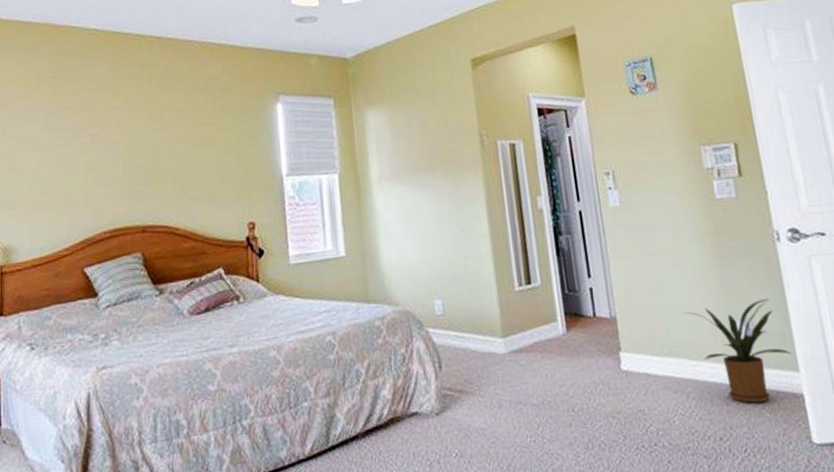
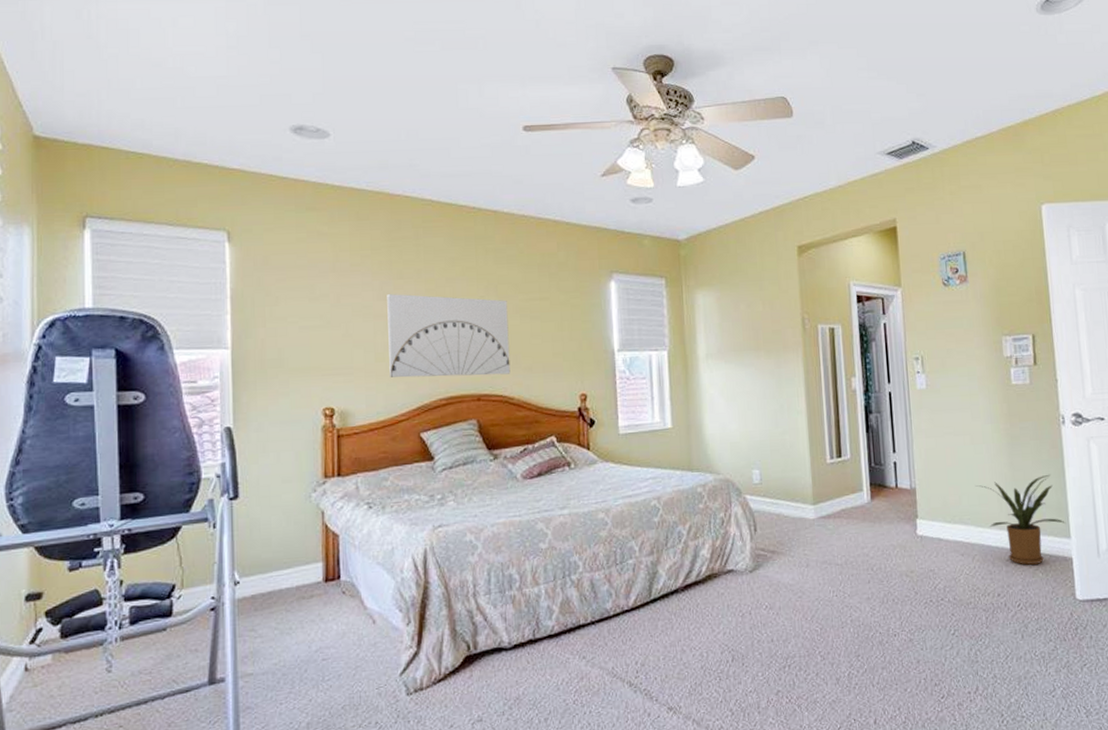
wall art: none [51,124,176,211] -> present [387,294,511,378]

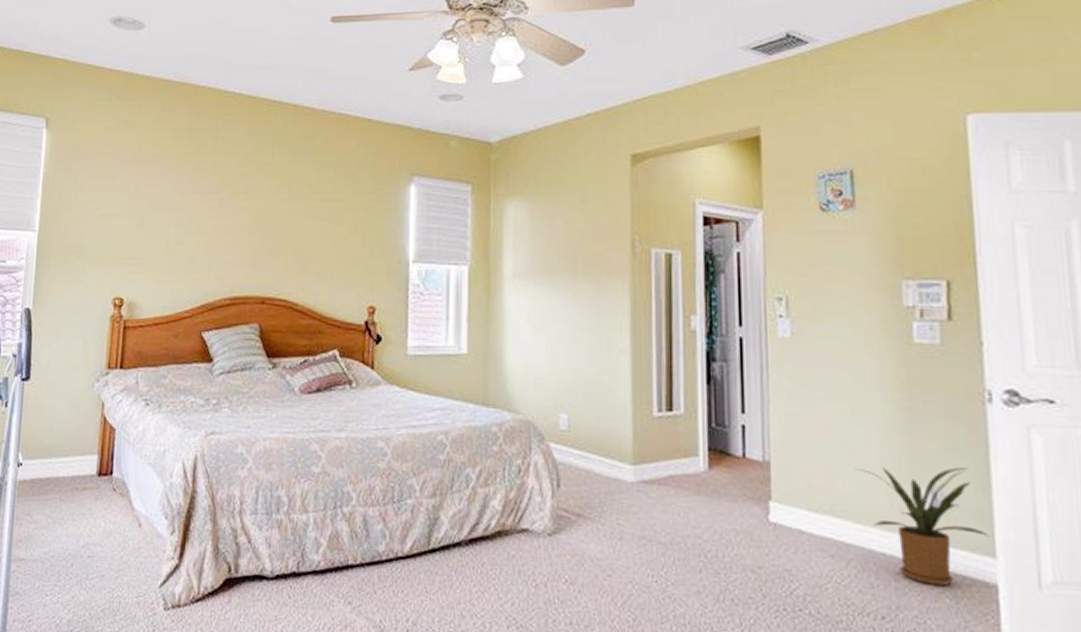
wall art: present [387,294,511,378] -> none [178,187,300,278]

